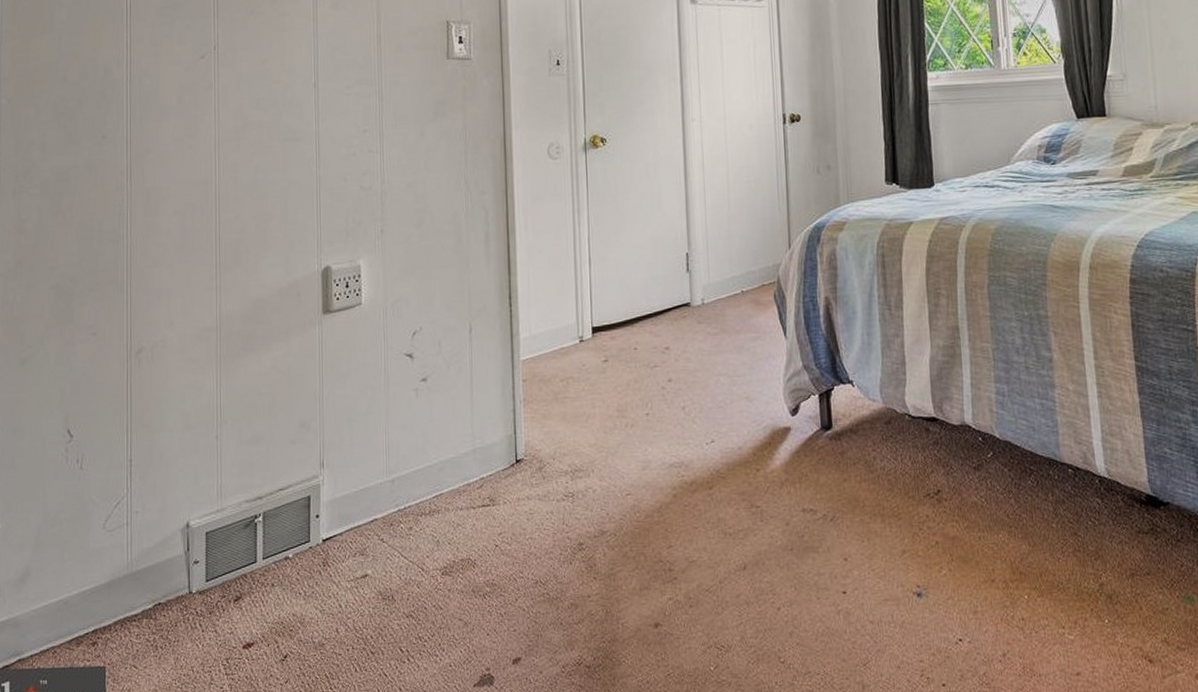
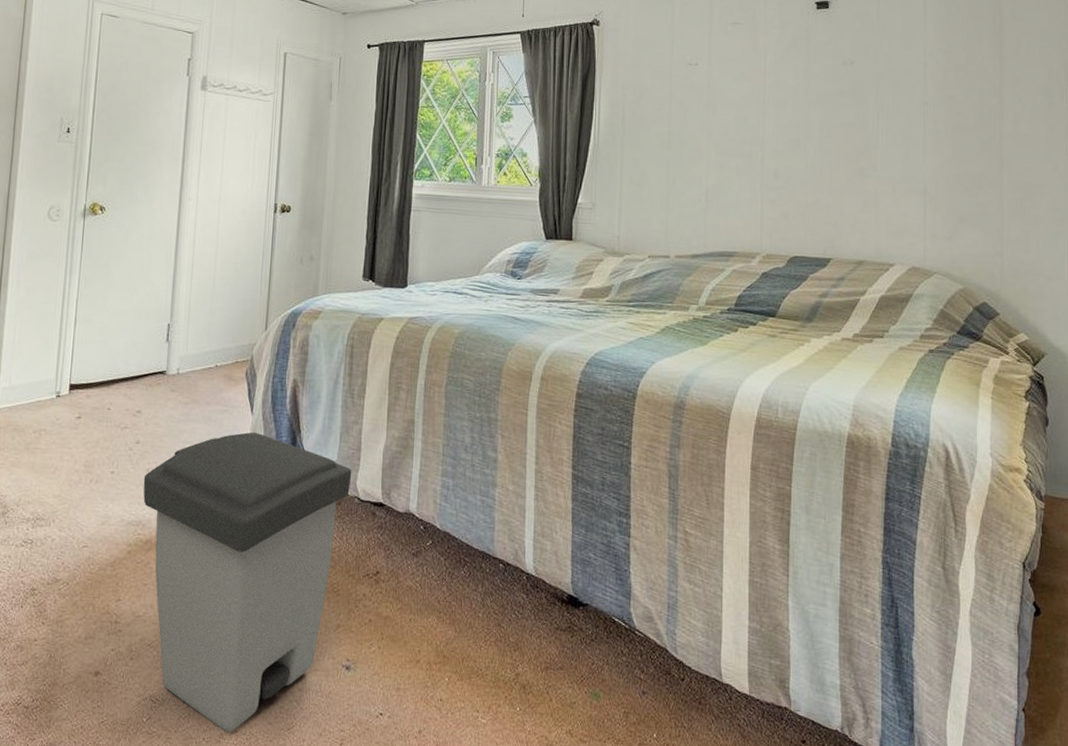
trash can: none [680,356,899,673] -> present [143,432,352,732]

